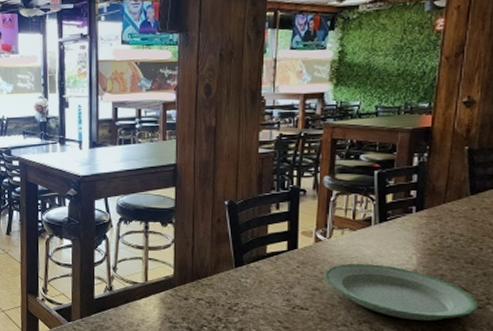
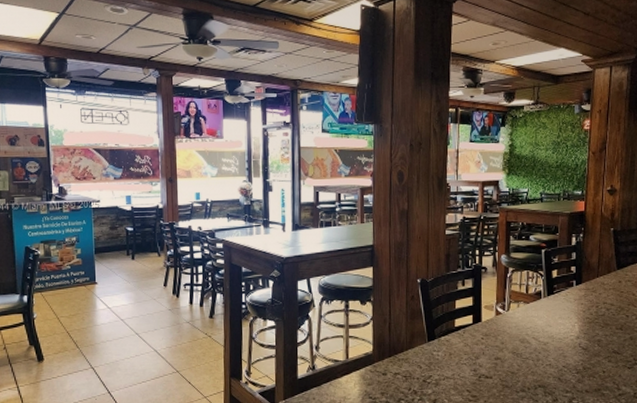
plate: present [325,264,478,321] -> none [505,333,628,382]

